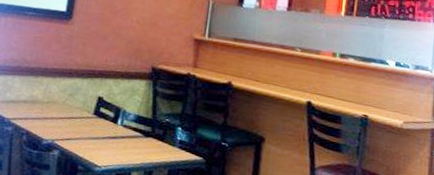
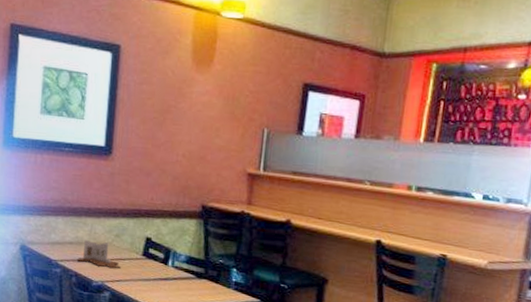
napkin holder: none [29,99,73,128] -> present [76,240,122,269]

